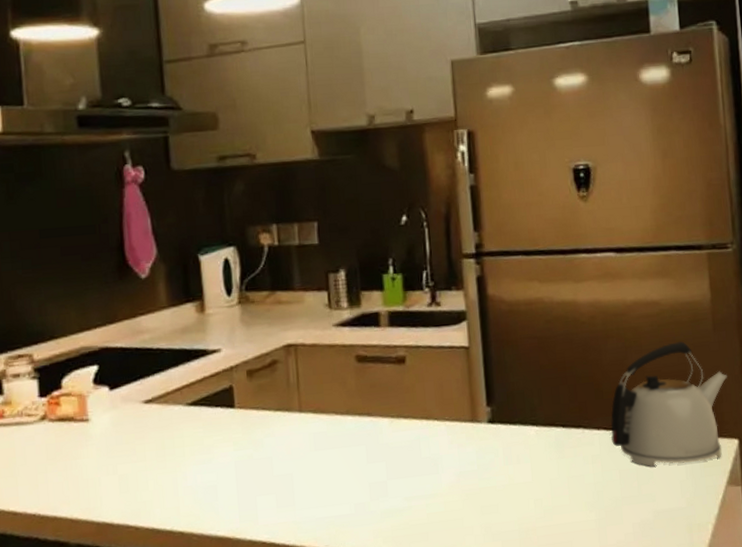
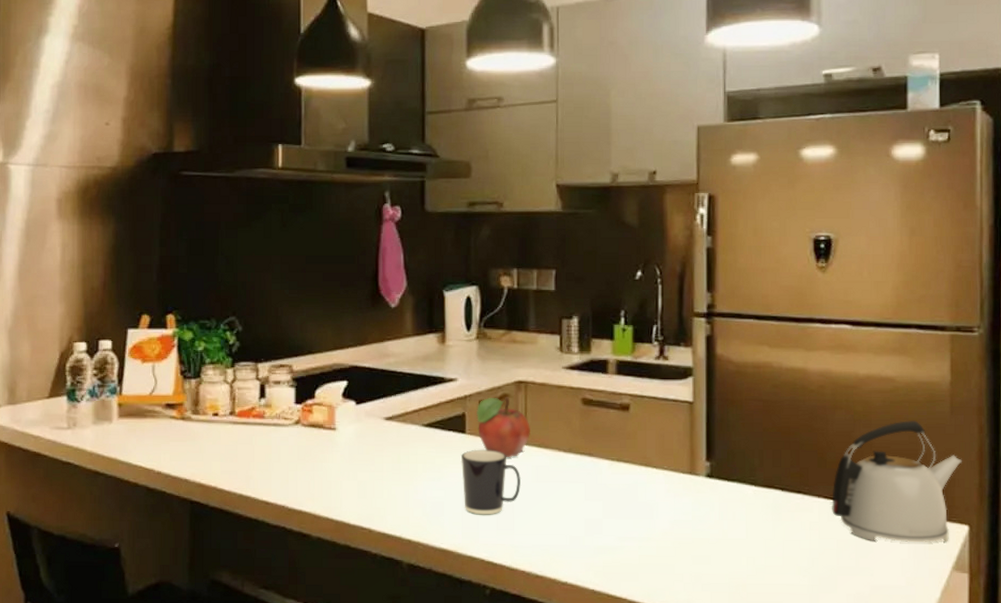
mug: none [231,422,300,494] -> present [460,449,522,515]
fruit: none [244,363,305,429] -> present [477,397,531,458]

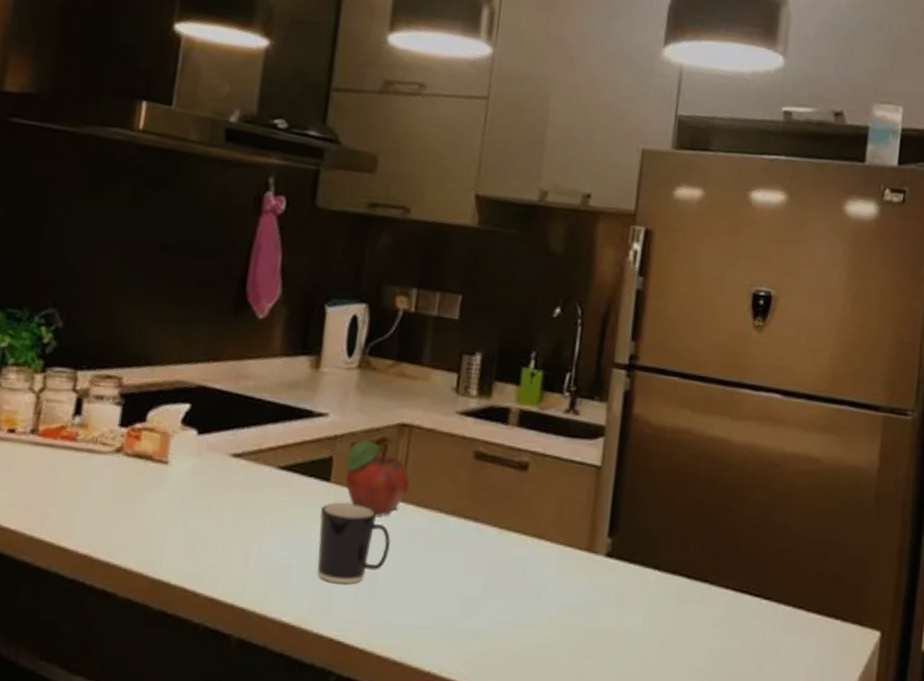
kettle: present [832,419,963,542] -> none [739,507,882,649]

